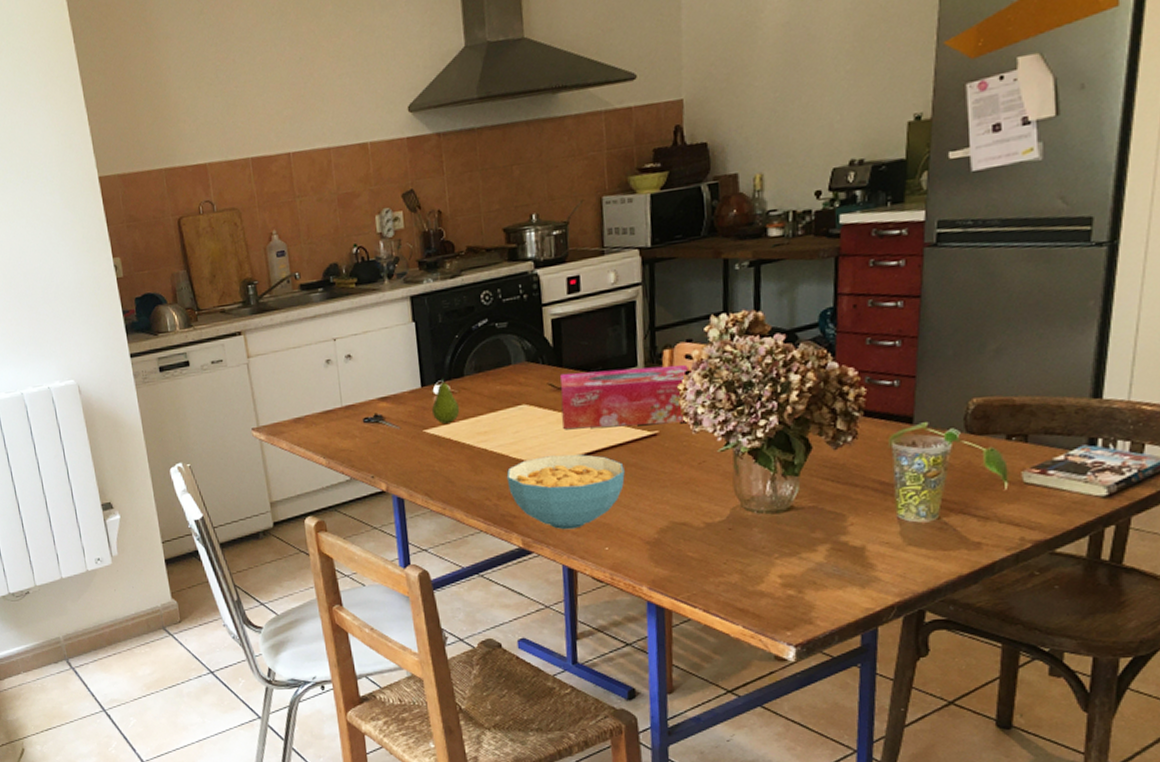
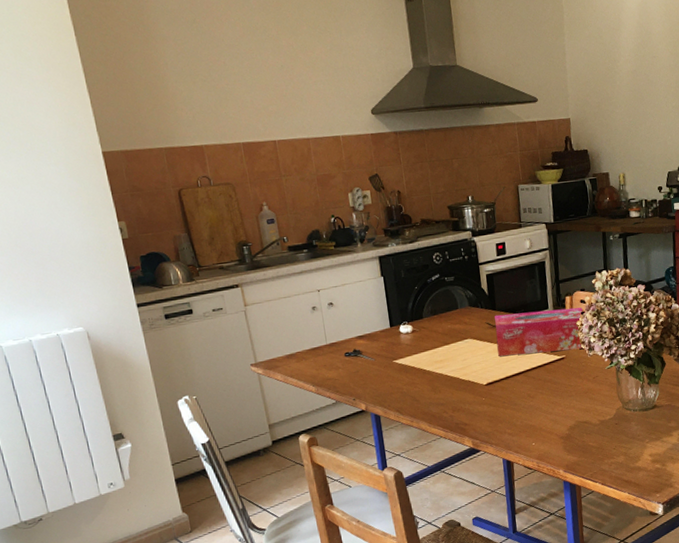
fruit: present [431,377,460,424] -> none [399,319,421,355]
cereal bowl: present [506,454,625,530] -> none [458,374,544,432]

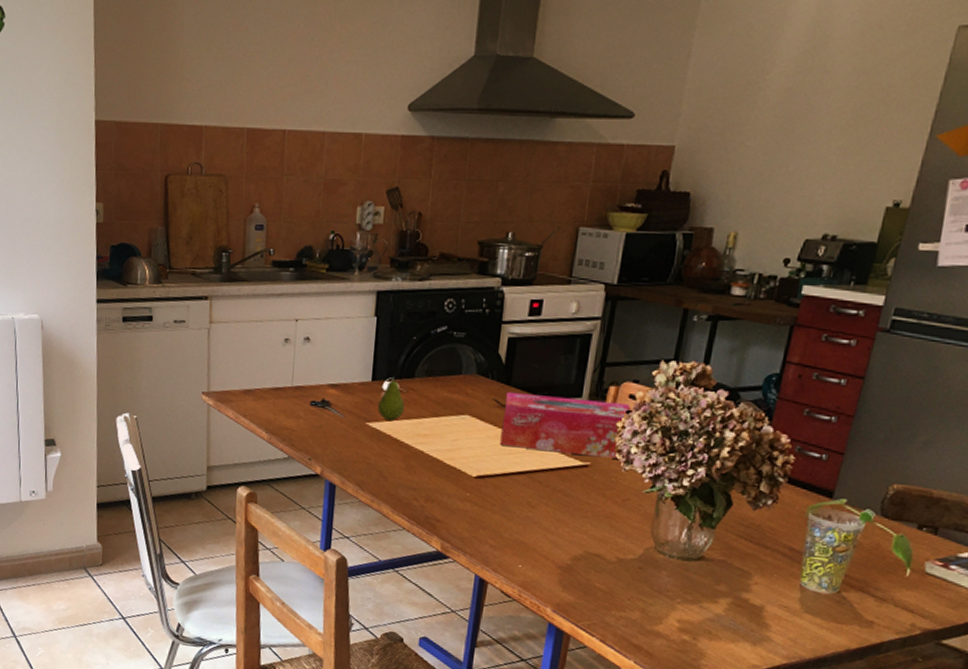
fruit: none [399,319,421,355] -> present [377,375,405,420]

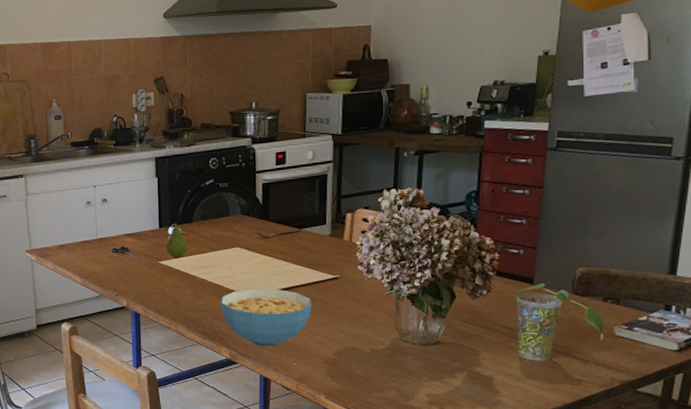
cereal bowl: none [437,468,551,543] -> present [220,288,312,347]
tissue box: present [500,391,633,459] -> none [266,225,367,270]

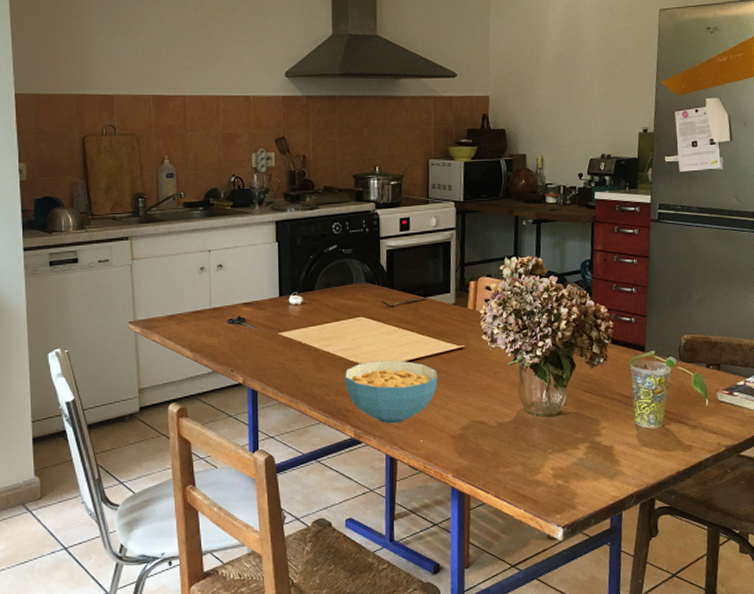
fruit: present [166,221,188,258] -> none [286,289,310,329]

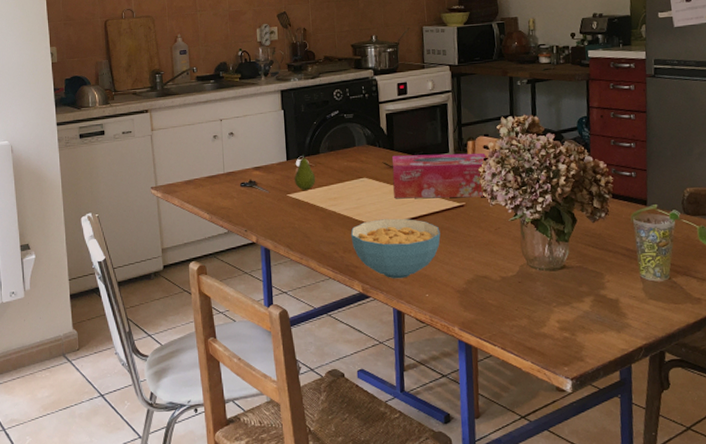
fruit: none [286,289,310,329] -> present [294,153,316,190]
tissue box: none [390,294,490,340] -> present [392,153,489,199]

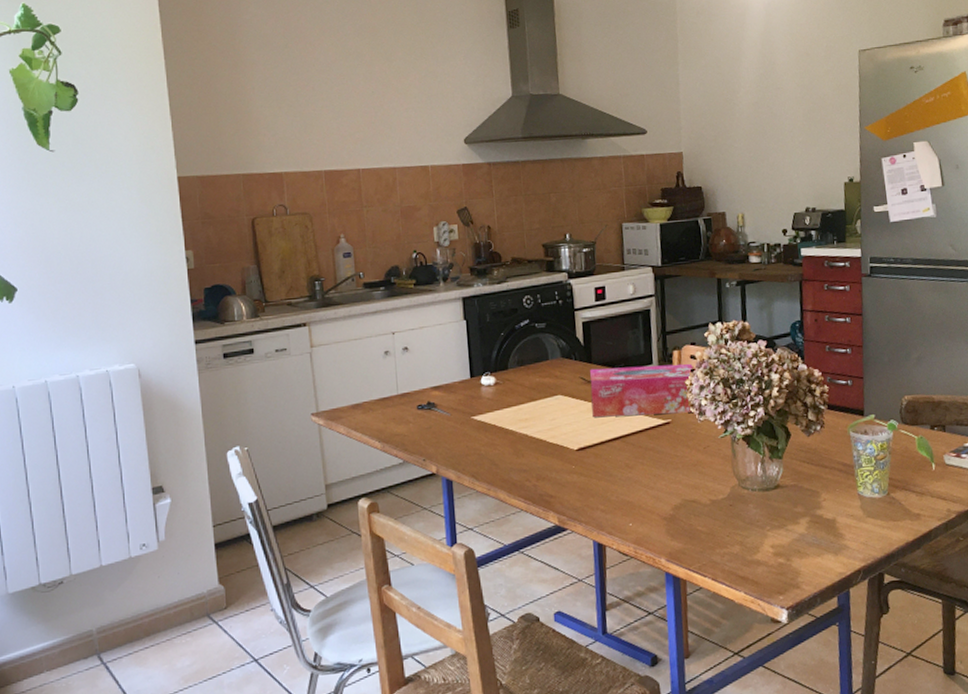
fruit: present [294,153,316,190] -> none [479,369,504,411]
cereal bowl: present [350,218,441,279] -> none [544,439,645,508]

